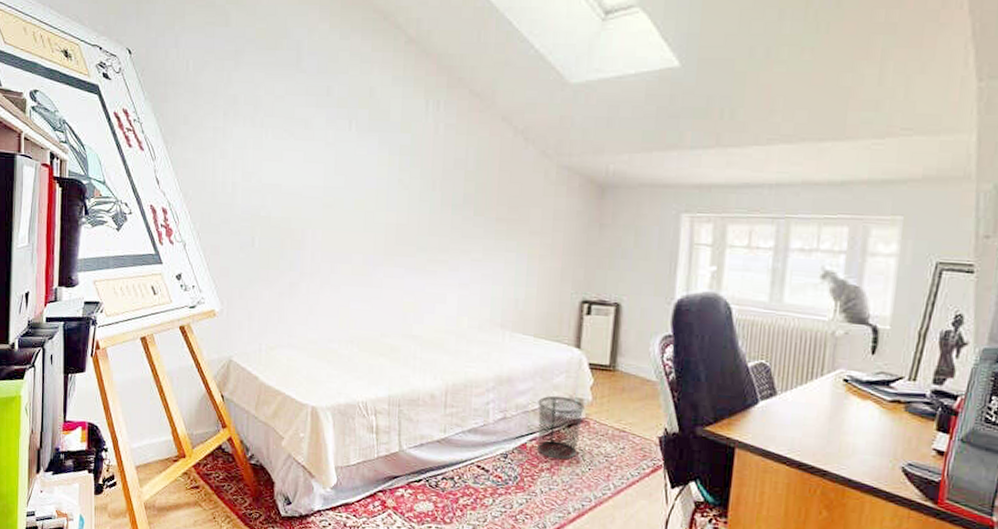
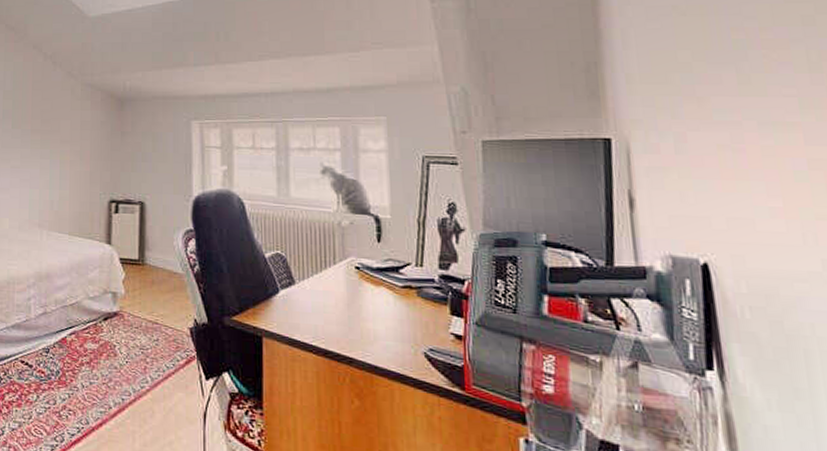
waste bin: present [537,395,585,460] -> none [75,290,118,353]

